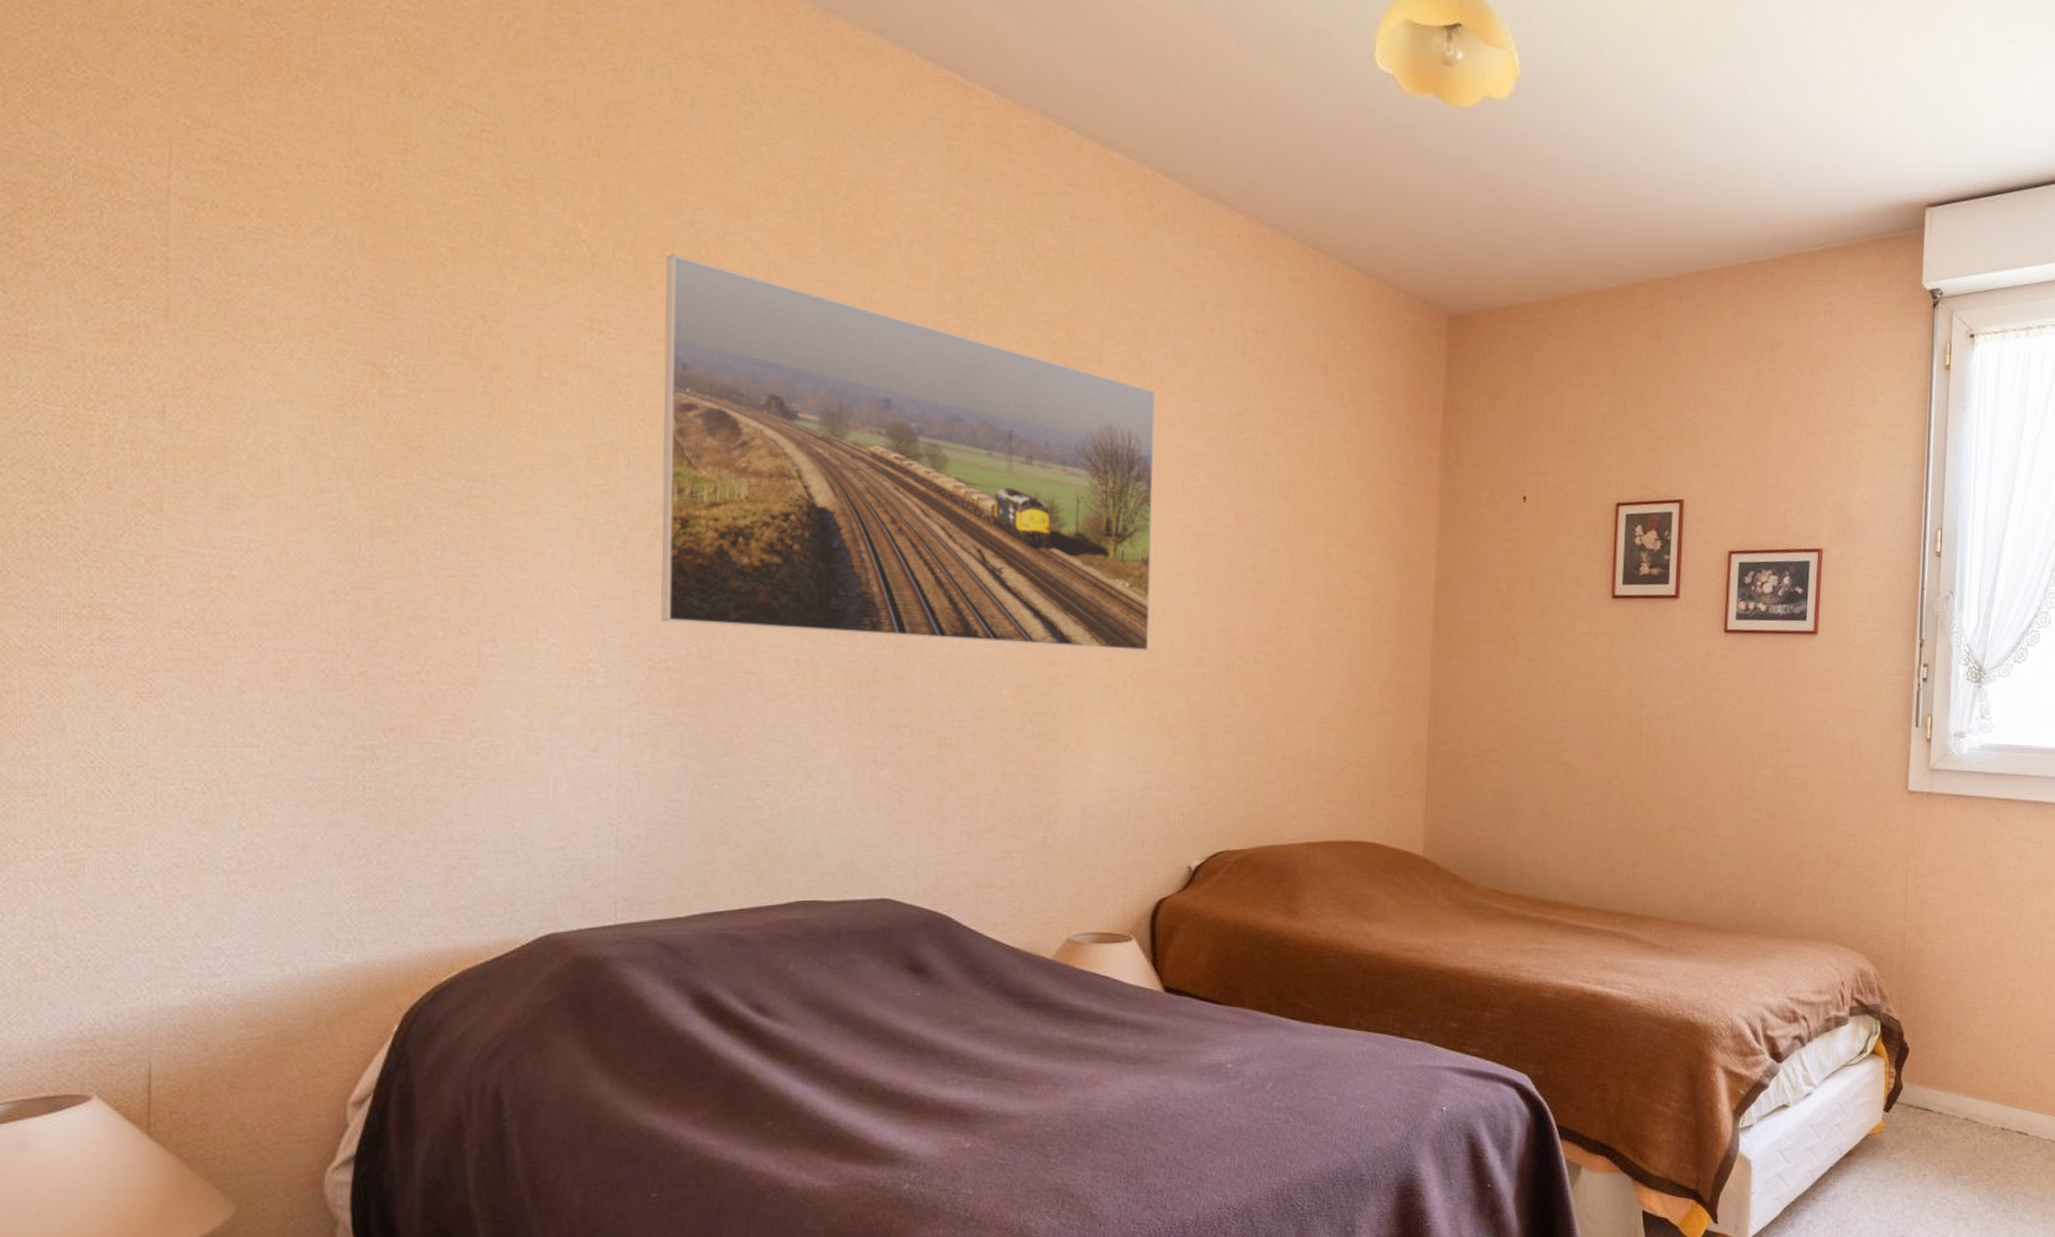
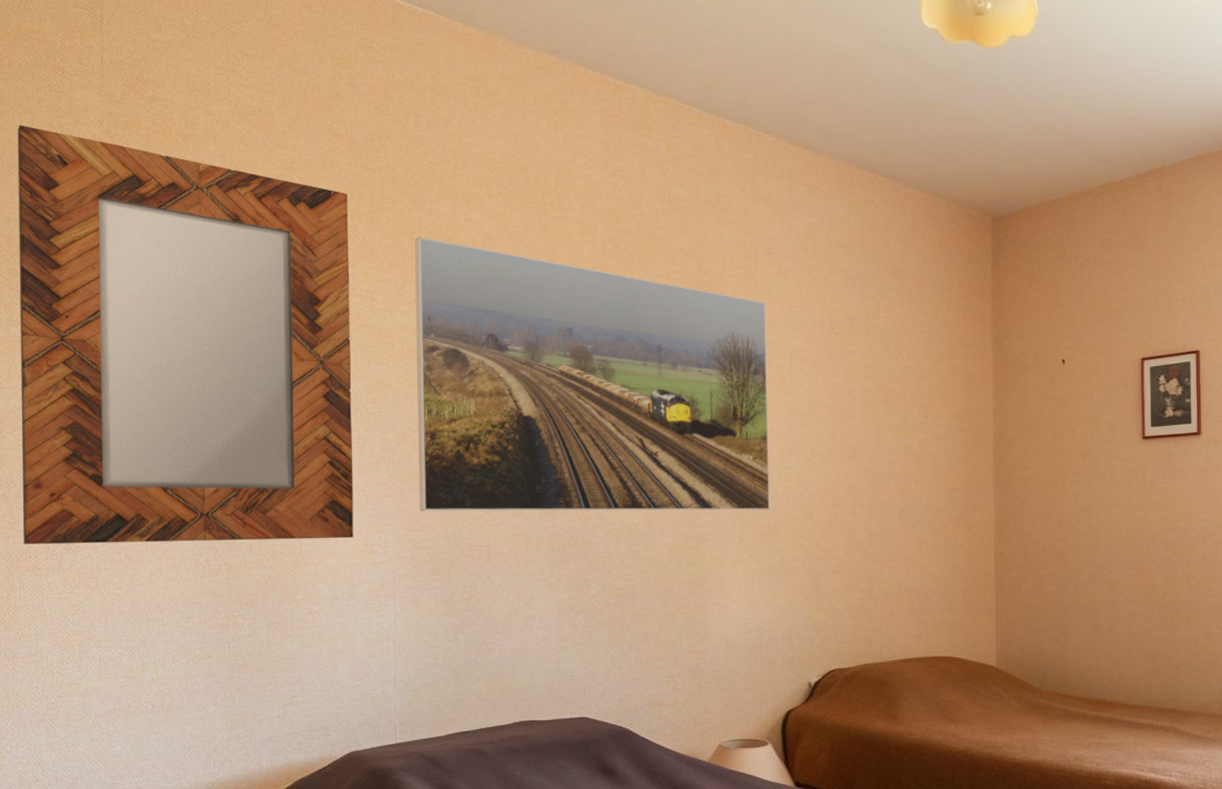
home mirror: none [27,19,567,651] -> present [17,125,354,545]

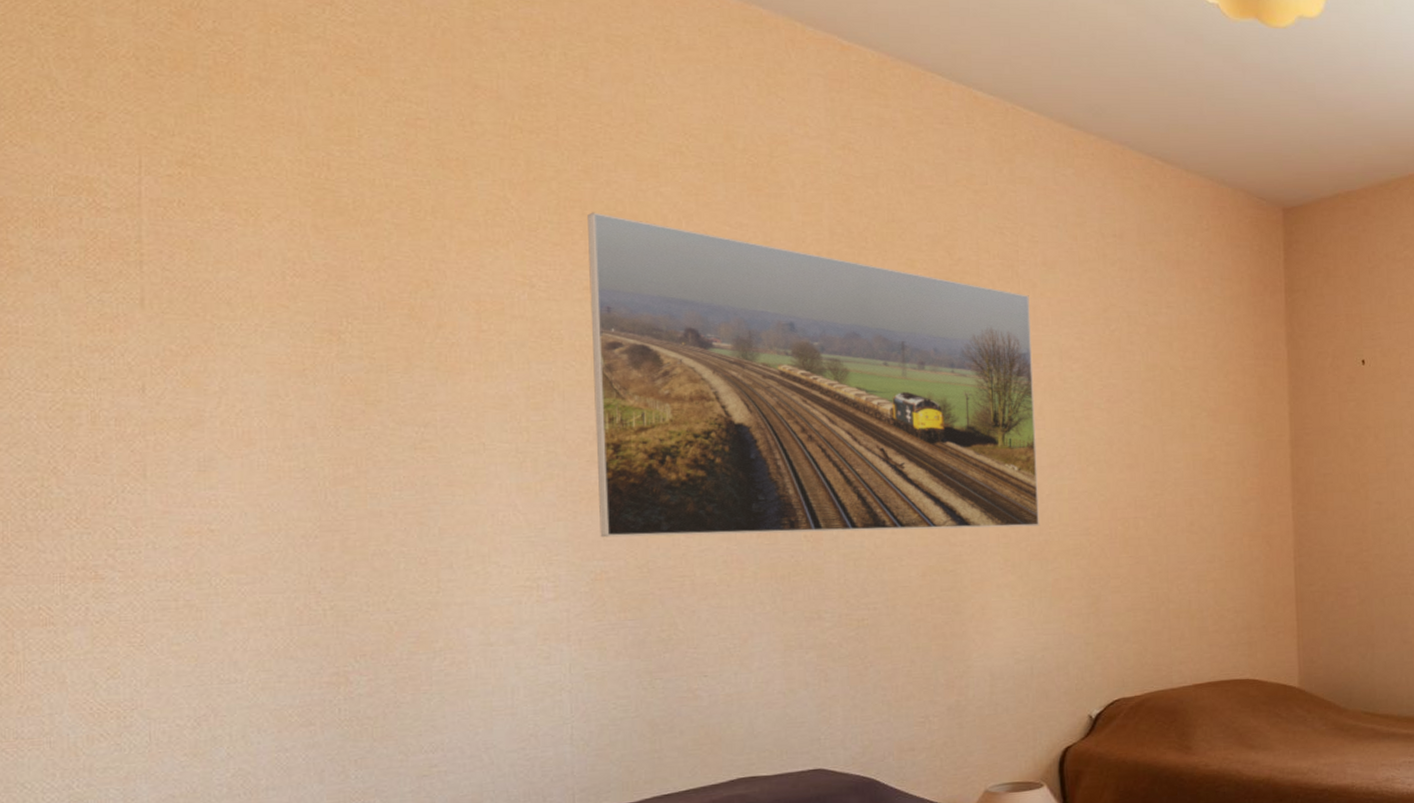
home mirror: present [17,125,354,545] -> none [8,55,512,593]

